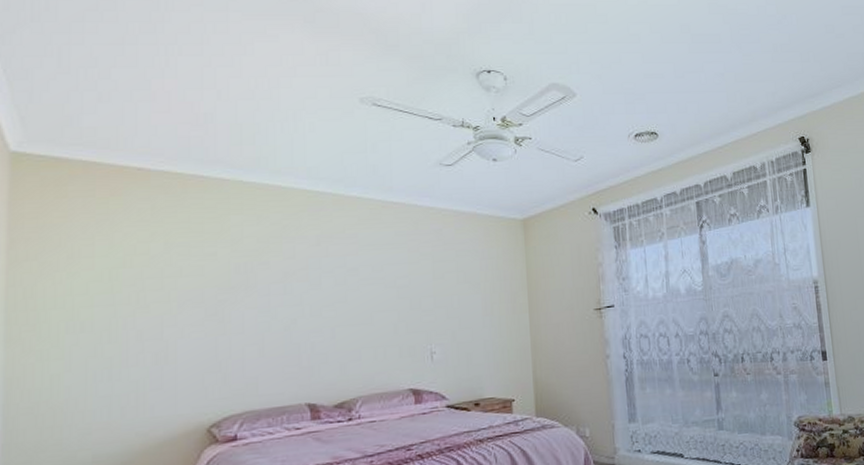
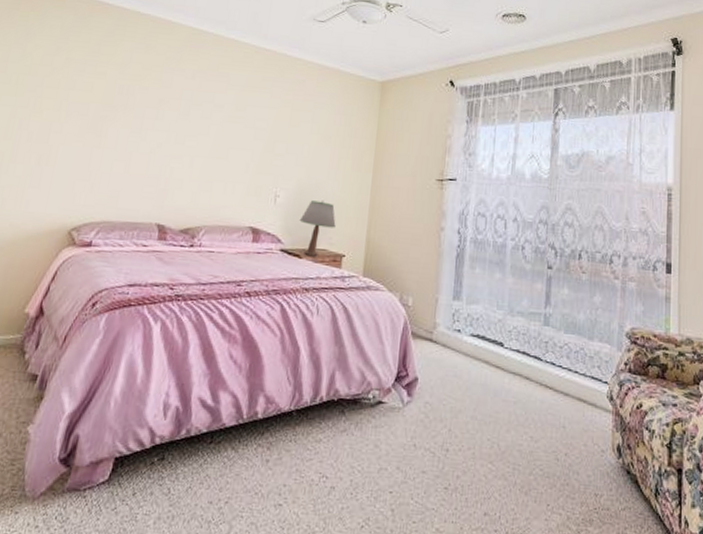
table lamp: none [461,348,500,408] -> present [299,200,336,257]

